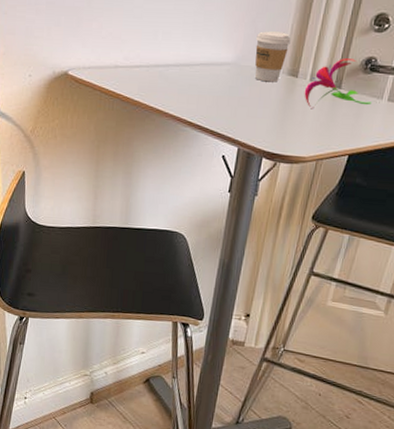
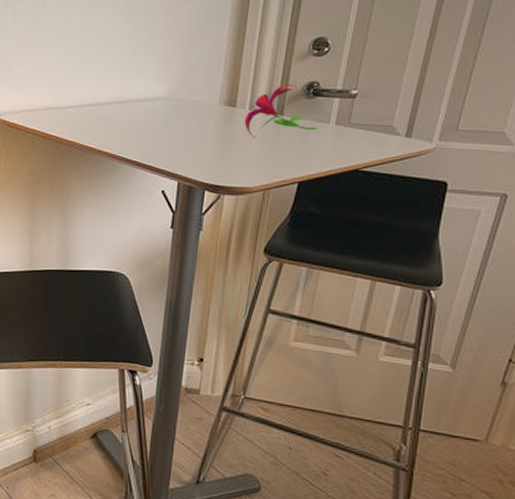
coffee cup: present [255,31,291,82] -> none [189,63,226,114]

